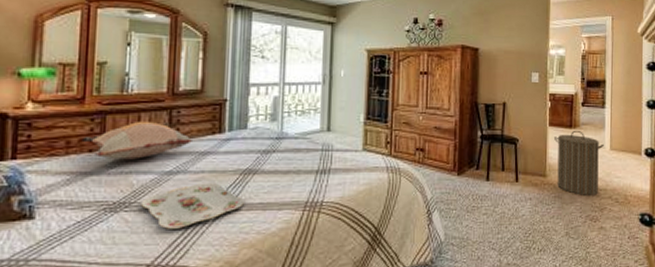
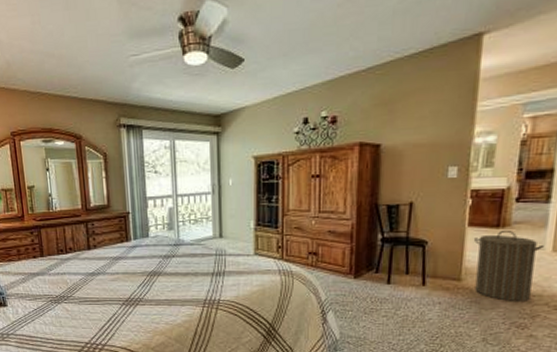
decorative pillow: present [81,121,192,160] -> none [27,232,106,264]
serving tray: present [141,183,244,229] -> none [75,283,153,317]

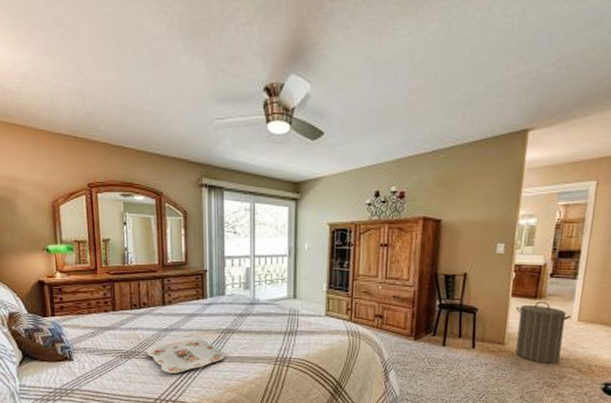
serving tray: none [75,283,153,317] -> present [147,339,226,373]

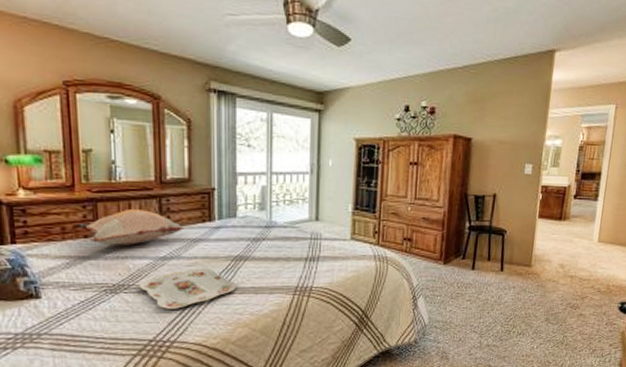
decorative pillow: none [98,287,181,319] -> present [76,208,183,245]
laundry hamper: present [515,301,571,364] -> none [541,222,592,285]

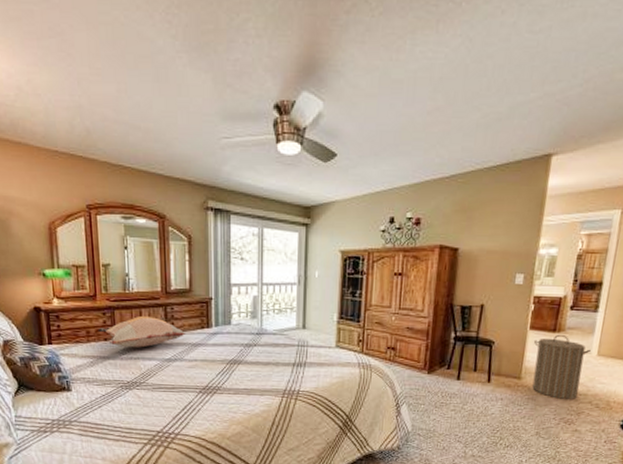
serving tray: present [139,268,237,309] -> none [148,370,231,405]
laundry hamper: none [541,222,592,285] -> present [532,334,591,399]

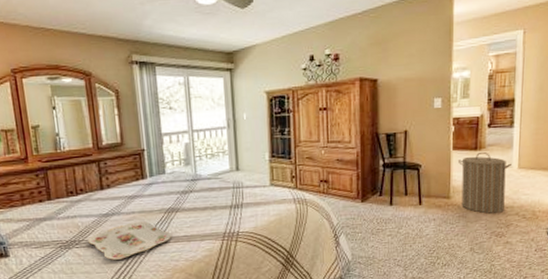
decorative pillow: present [98,315,185,348] -> none [31,173,120,207]
serving tray: none [148,370,231,405] -> present [87,221,171,260]

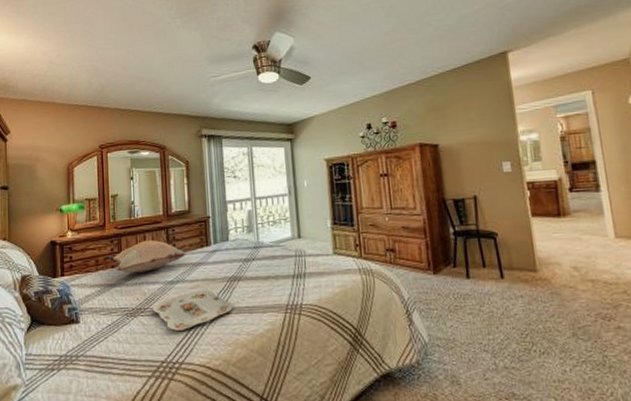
decorative pillow: none [31,173,120,207] -> present [106,239,186,273]
laundry hamper: present [457,151,511,214] -> none [539,218,607,291]

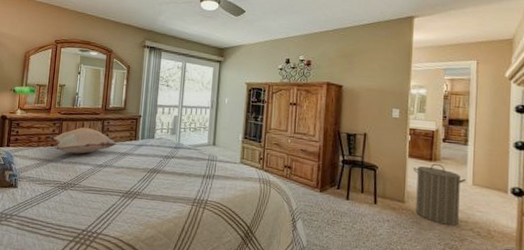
serving tray: present [152,290,233,331] -> none [81,175,150,207]
laundry hamper: none [539,218,607,291] -> present [412,163,466,226]

